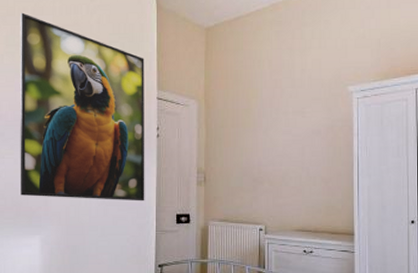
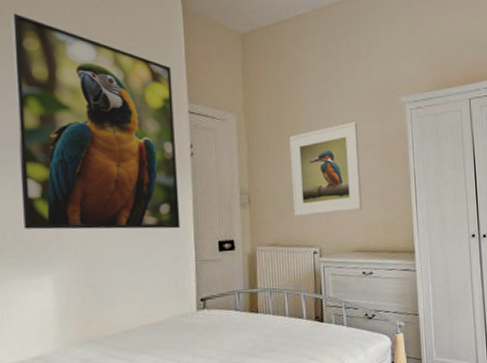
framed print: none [243,109,307,195] -> present [289,121,363,216]

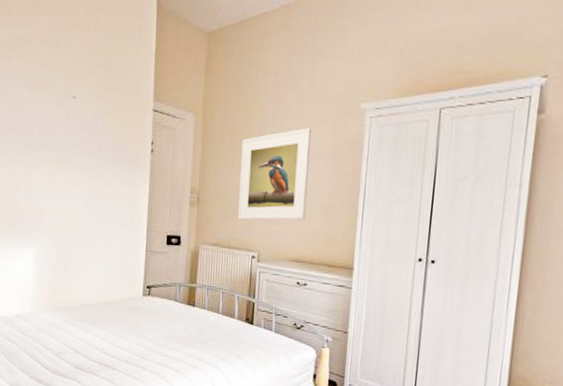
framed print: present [12,13,181,230] -> none [15,12,142,220]

